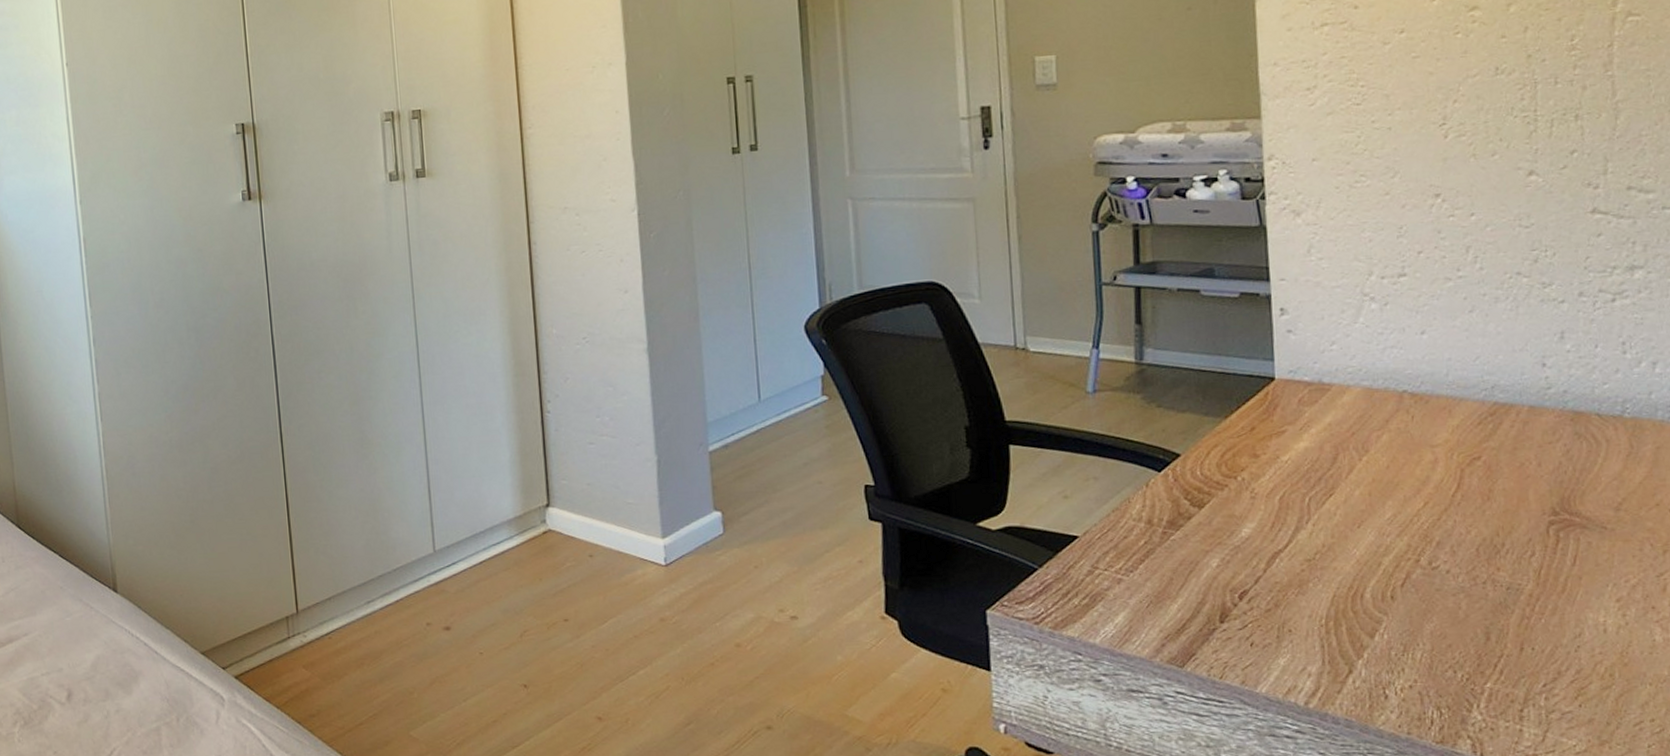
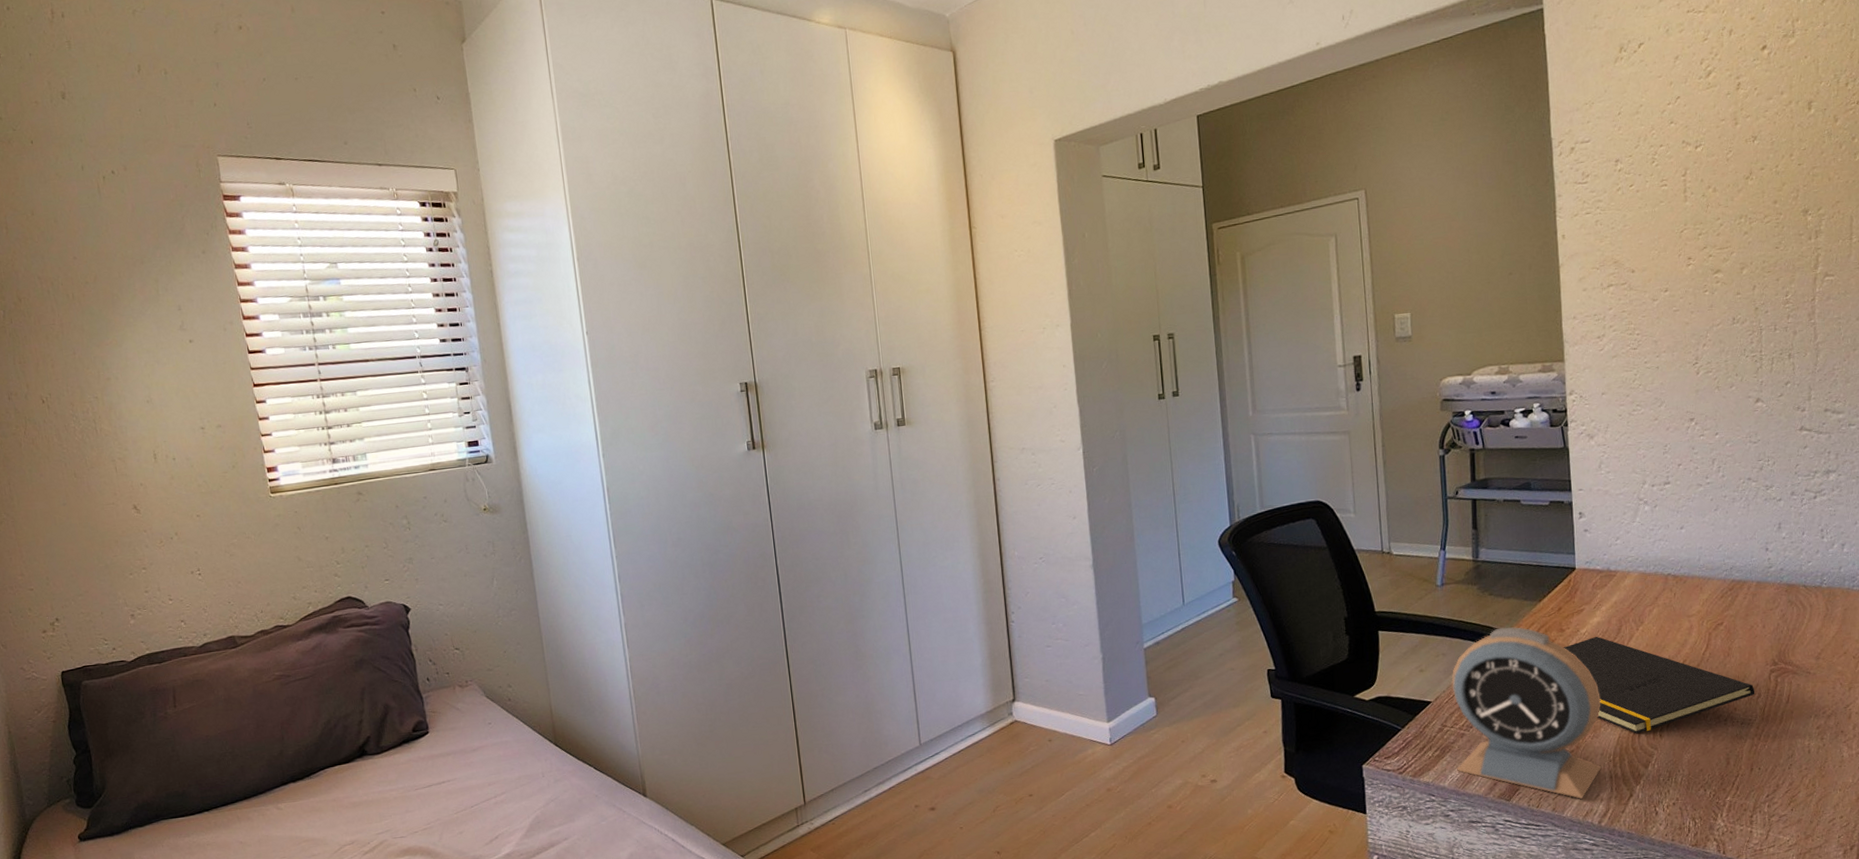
alarm clock: none [1105,448,1309,671] -> present [1451,627,1601,799]
notepad: none [1257,465,1527,594] -> present [1563,636,1755,734]

